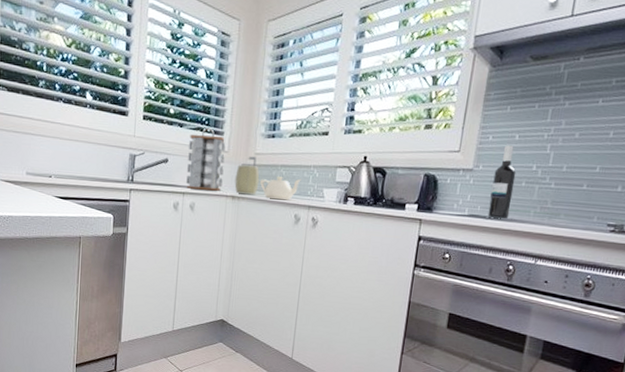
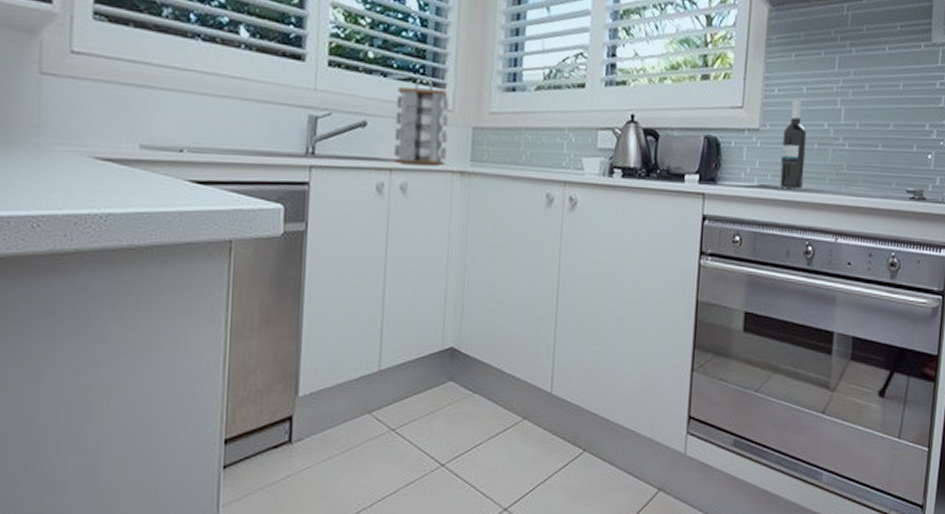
soap dispenser: present [234,156,260,195] -> none [463,116,498,170]
teapot: present [259,176,301,201] -> none [497,143,553,175]

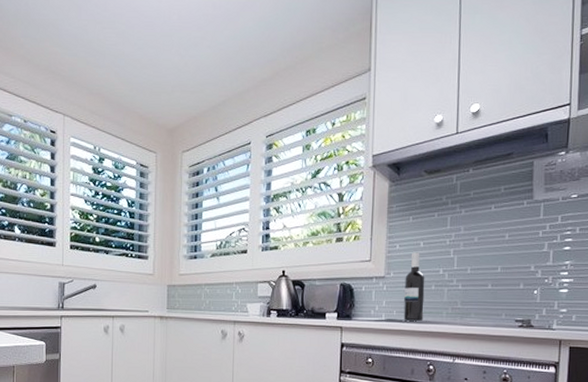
spice rack: present [394,77,449,167] -> none [115,252,151,313]

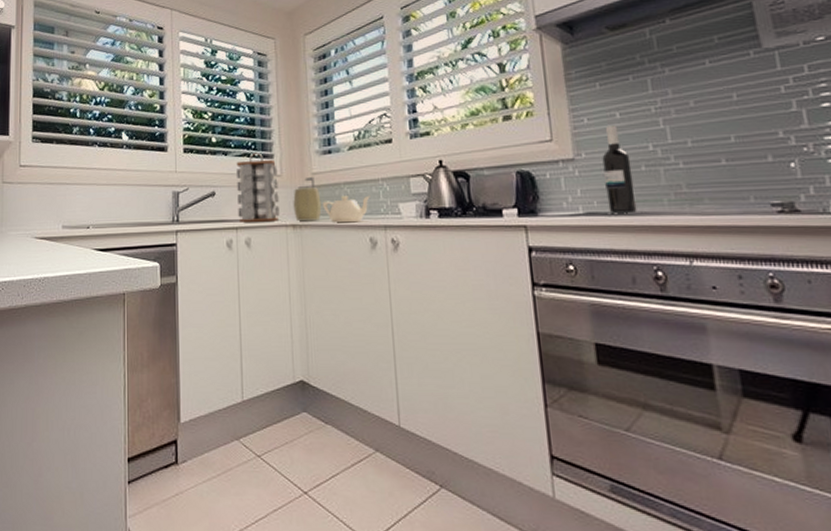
spice rack: none [115,252,151,313] -> present [236,151,280,224]
soap dispenser: none [162,277,185,314] -> present [293,176,322,222]
teapot: none [185,295,225,317] -> present [322,195,370,223]

